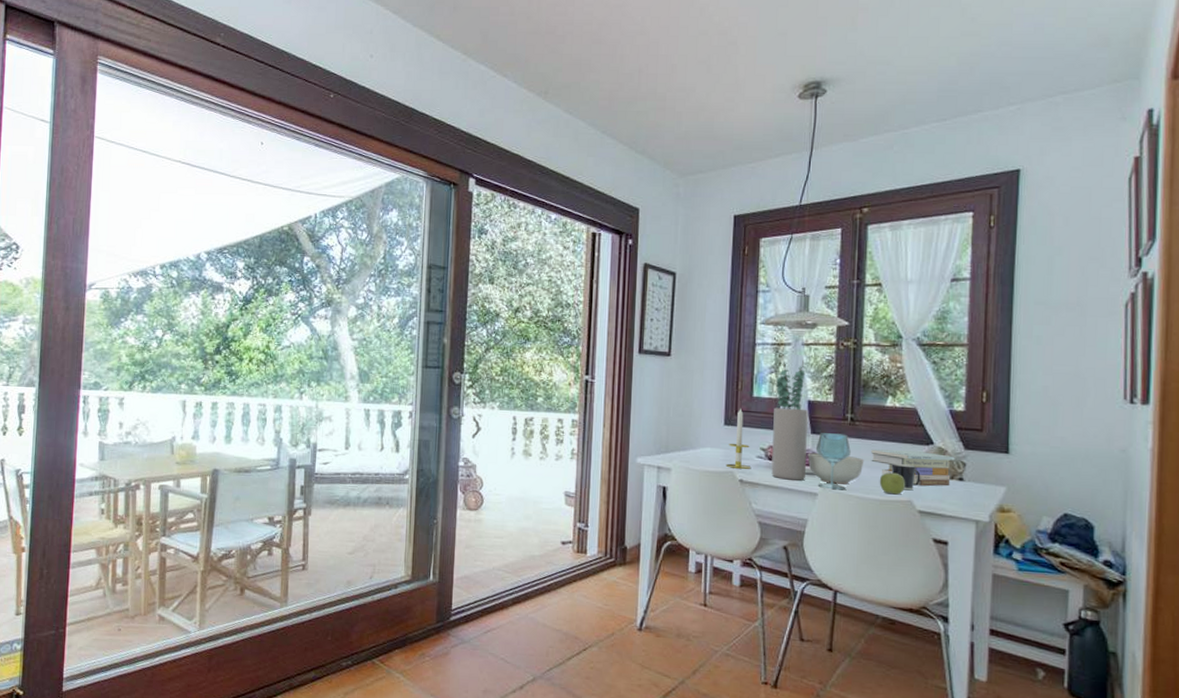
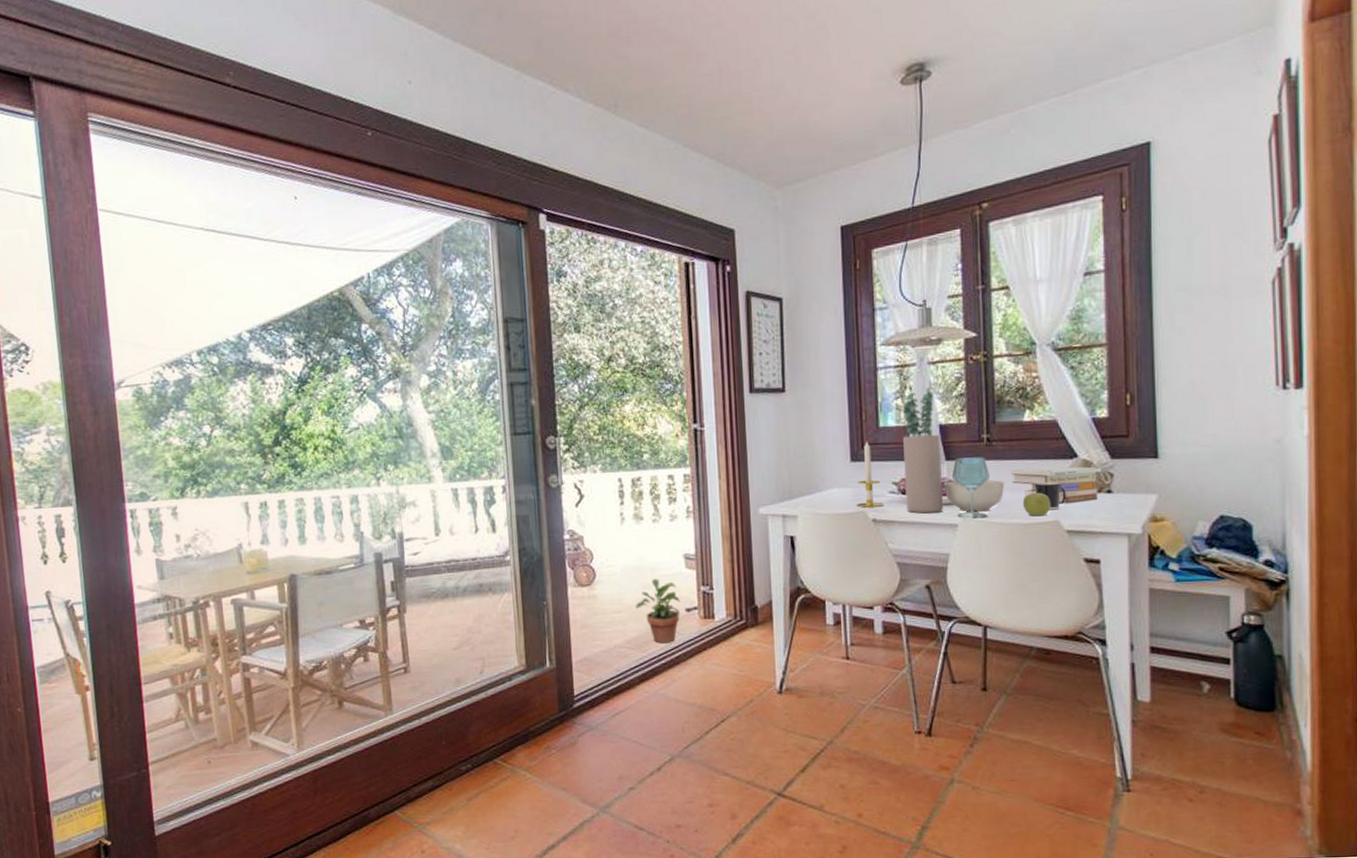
potted plant: none [515,510,557,571] -> present [635,578,681,643]

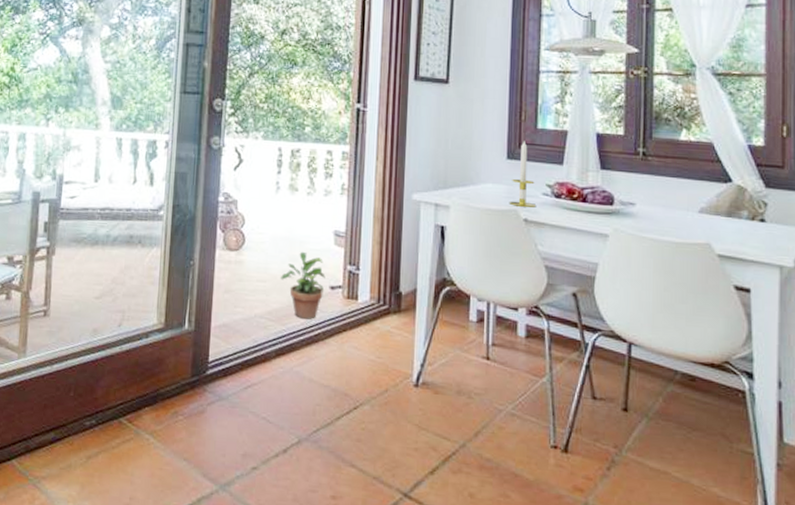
vase: present [903,380,943,514] -> none [558,89,597,221]
bowl: present [943,480,1005,512] -> none [597,190,658,225]
wine glass: present [951,457,990,519] -> none [605,168,643,232]
books: present [1011,466,1102,504] -> none [665,186,756,228]
fruit: present [1022,491,1051,516] -> none [674,210,704,237]
mug: present [1034,482,1066,510] -> none [687,203,719,232]

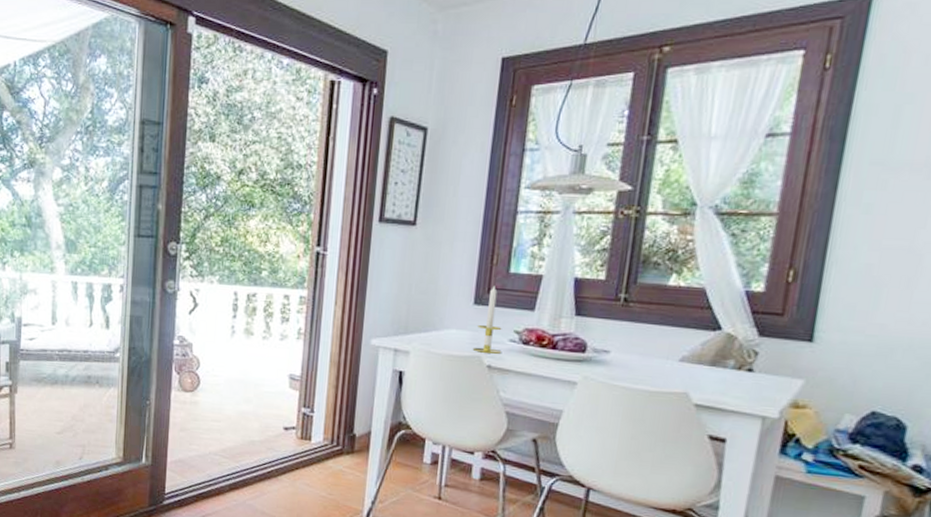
potted plant: present [280,251,325,319] -> none [234,393,279,458]

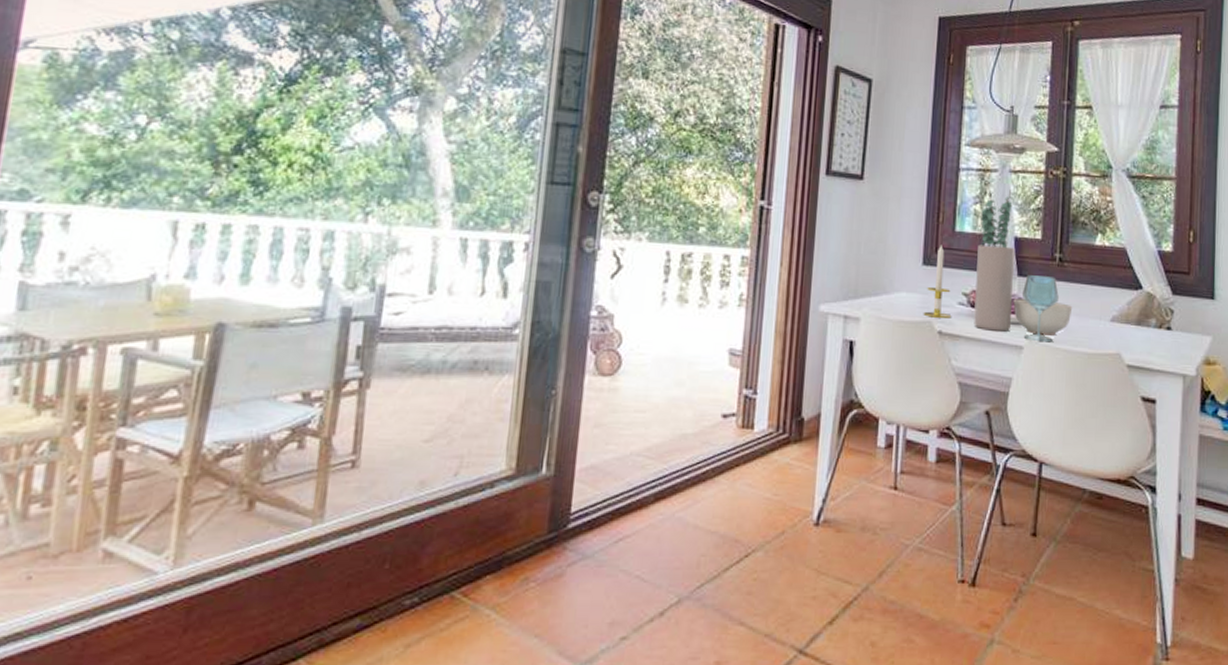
vase: none [525,231,577,368] -> present [974,190,1014,332]
bowl: none [568,337,636,373] -> present [1013,299,1073,336]
wine glass: none [578,315,621,380] -> present [1021,275,1059,343]

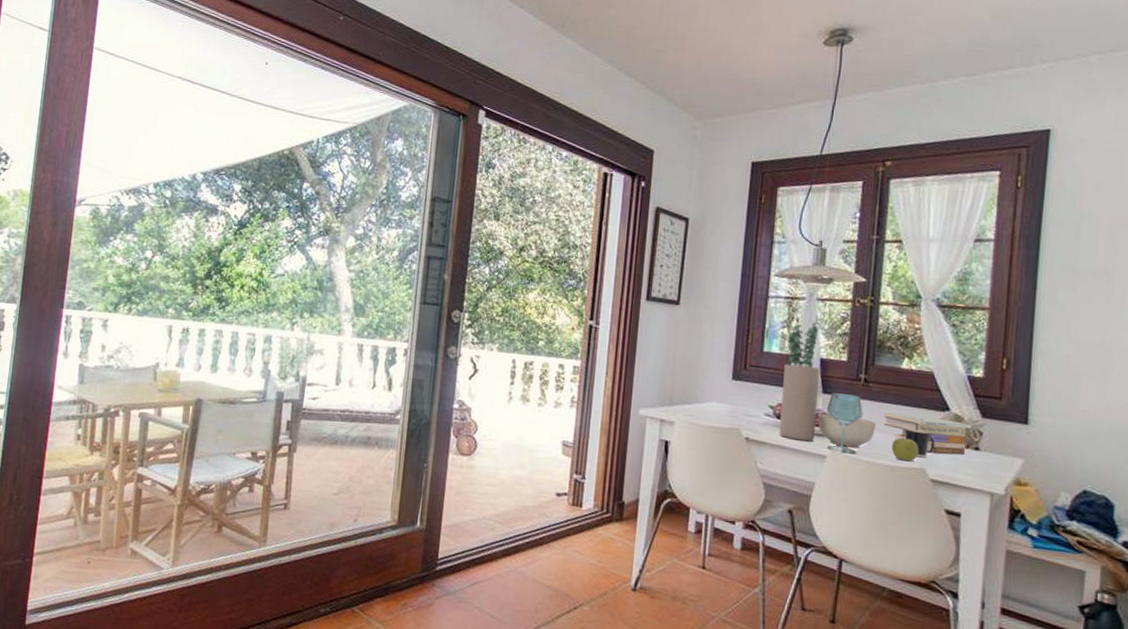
candle: present [923,245,951,318] -> none [731,362,758,427]
books: none [1079,294,1164,337] -> present [883,412,972,456]
fruit: none [1087,319,1115,347] -> present [891,436,919,462]
mug: none [1100,311,1129,342] -> present [904,429,935,458]

